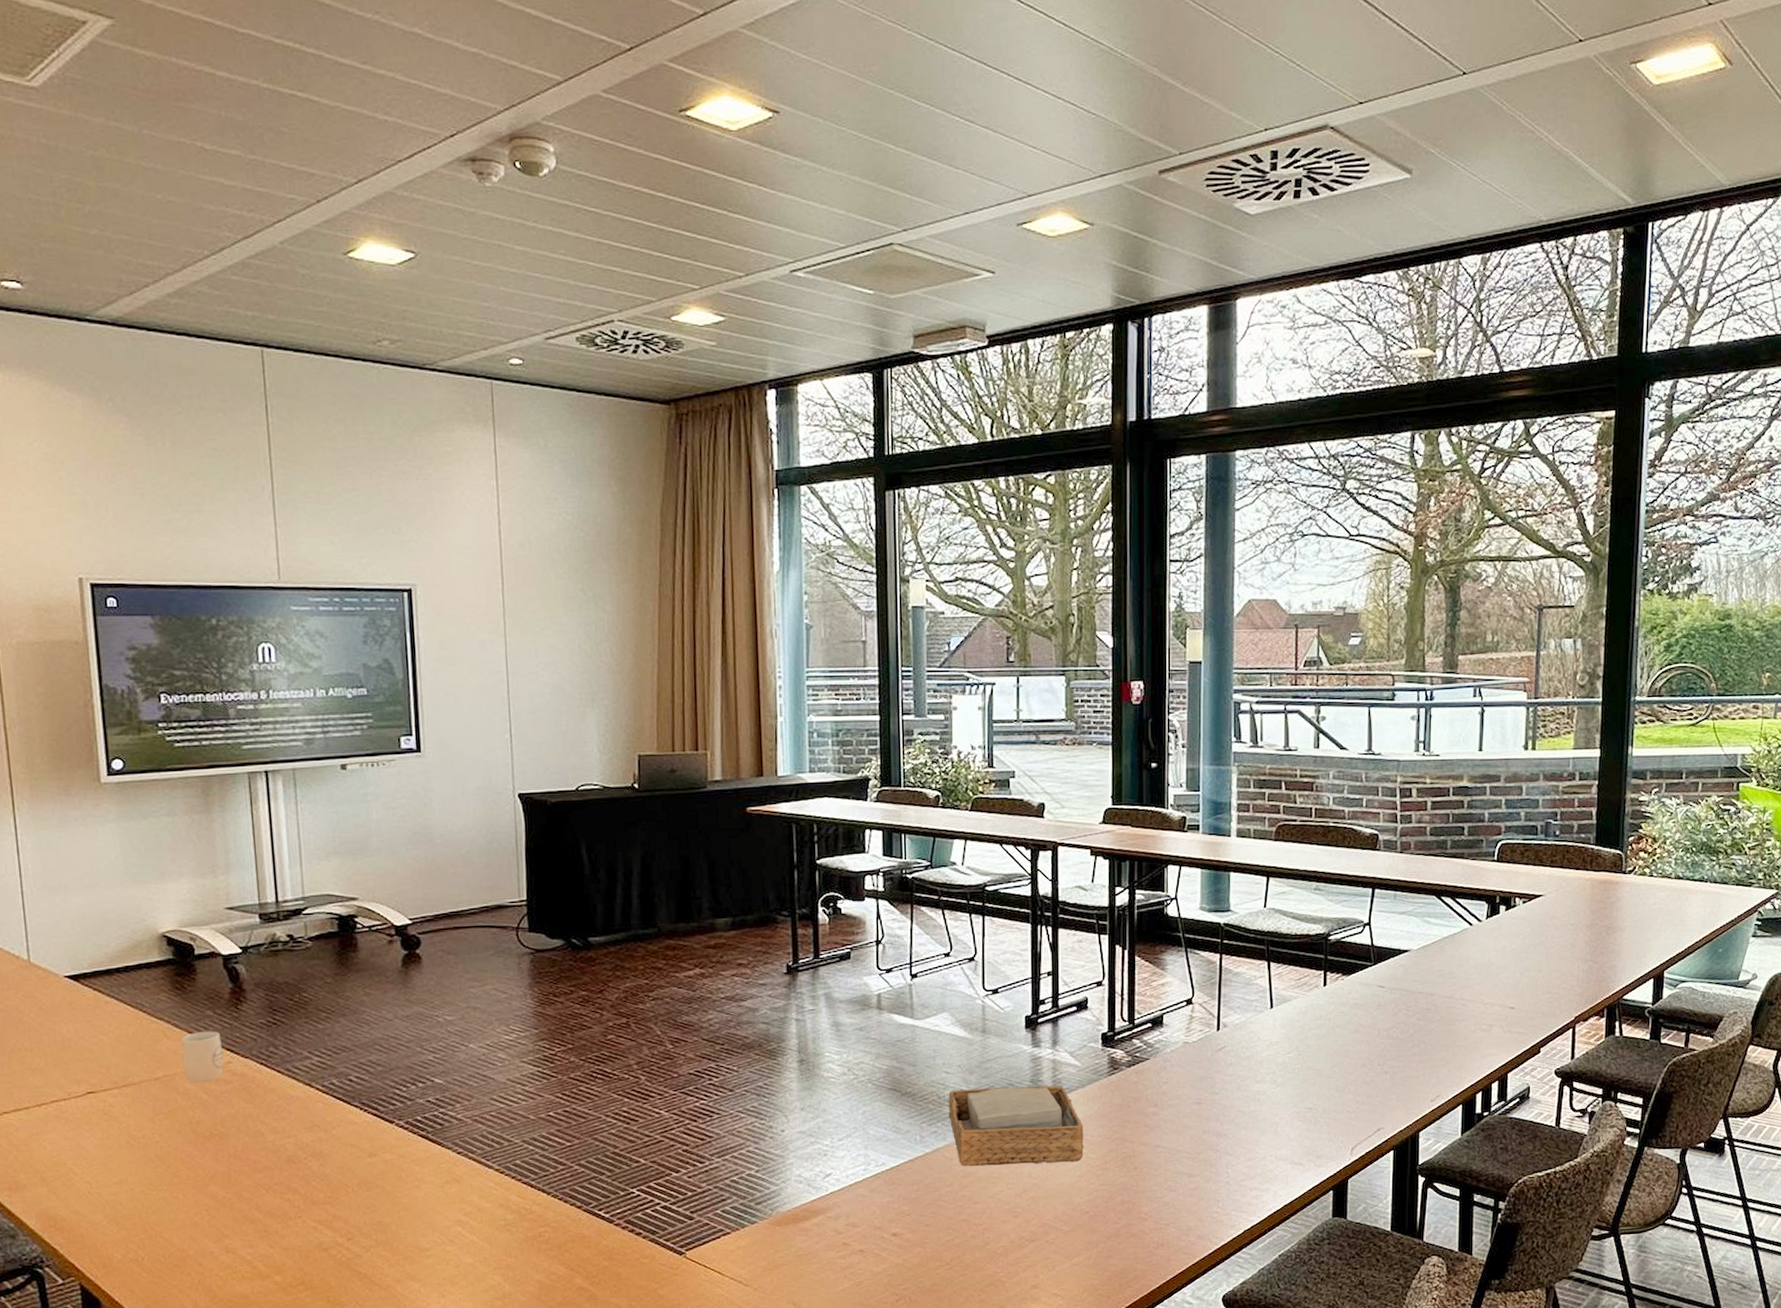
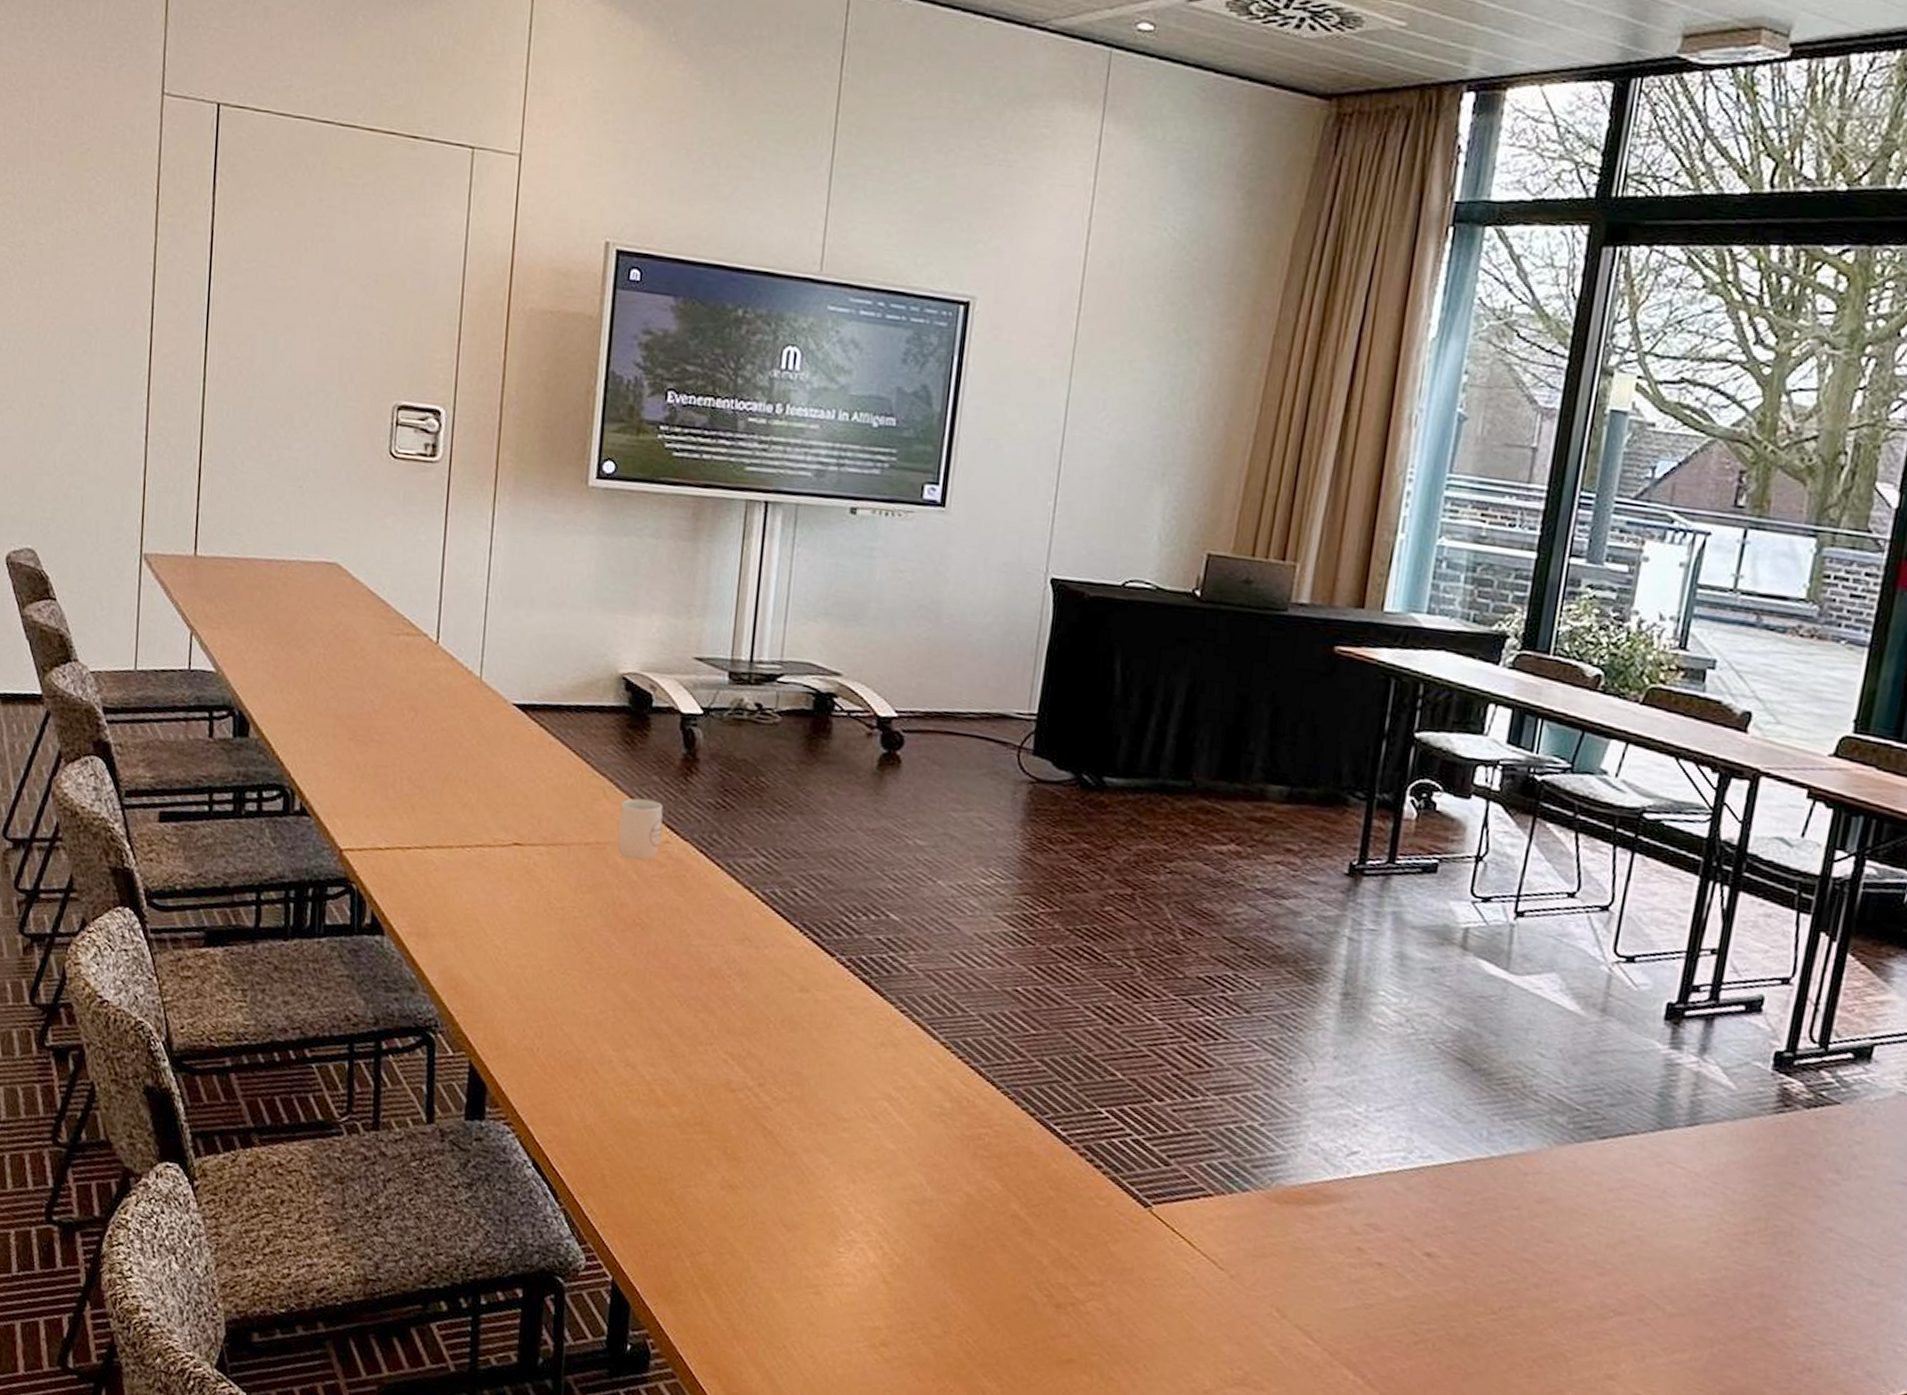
napkin holder: present [948,1085,1084,1167] -> none [1532,1080,1724,1222]

